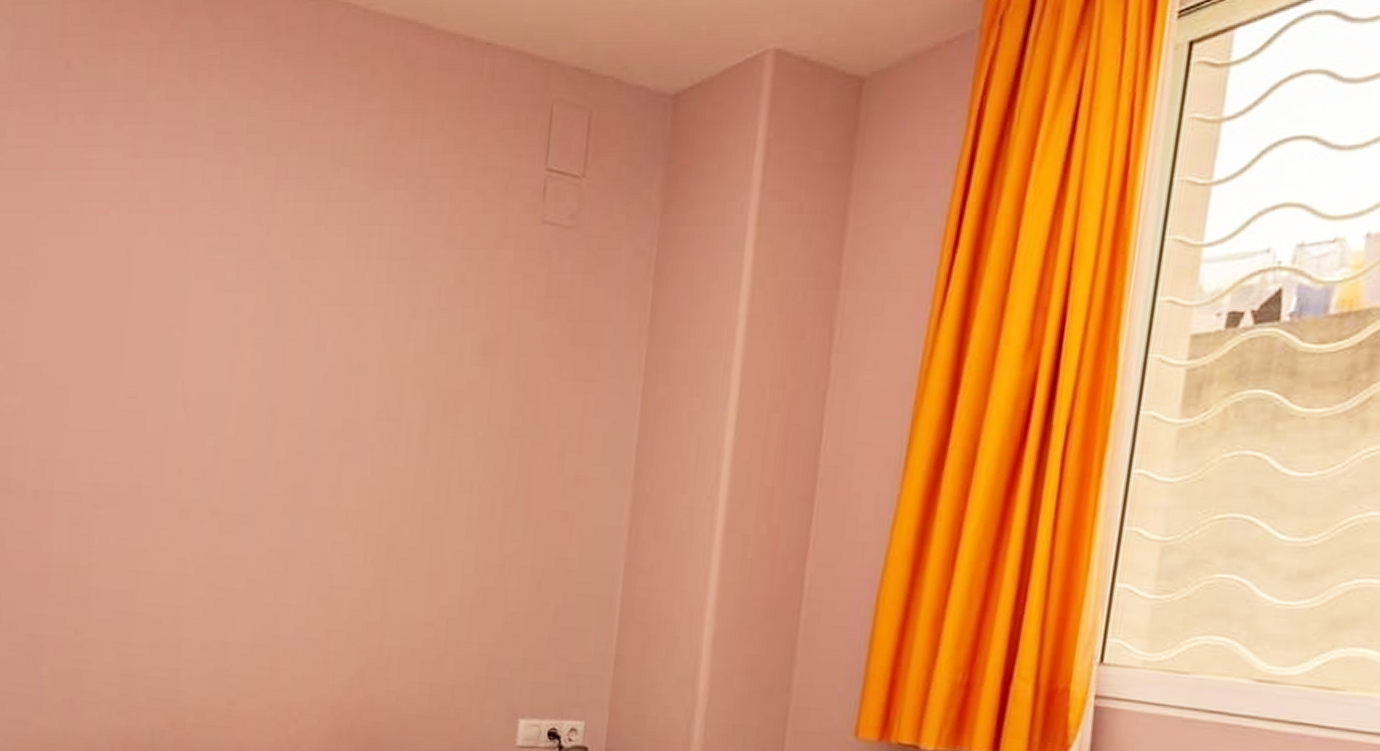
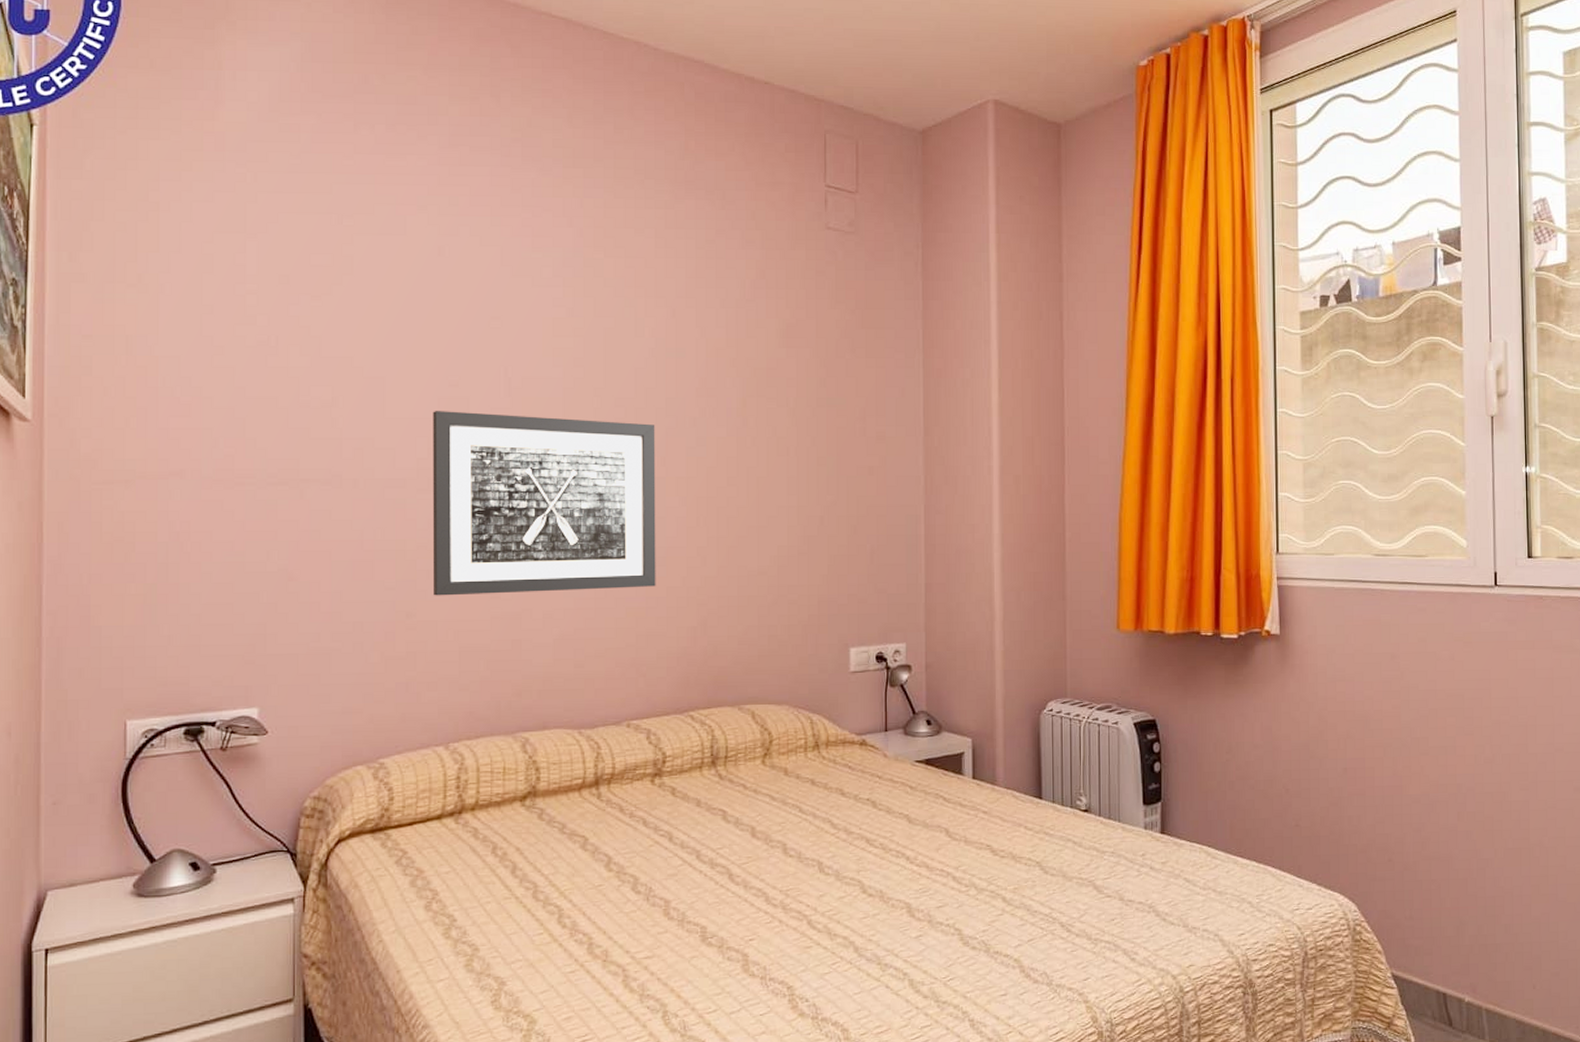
wall art: none [100,424,329,628] -> present [432,411,656,596]

